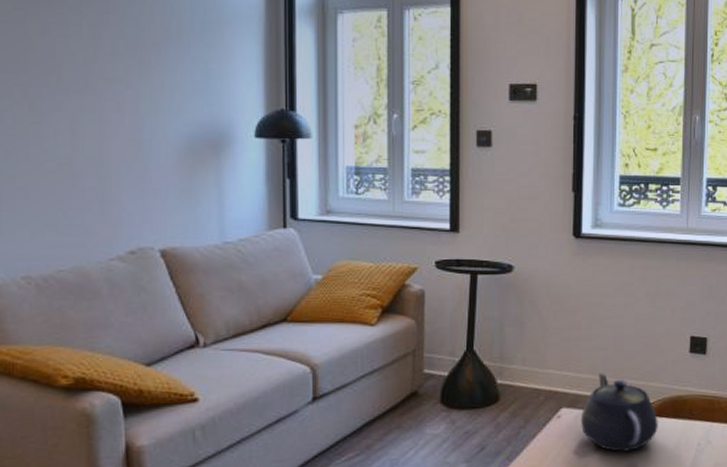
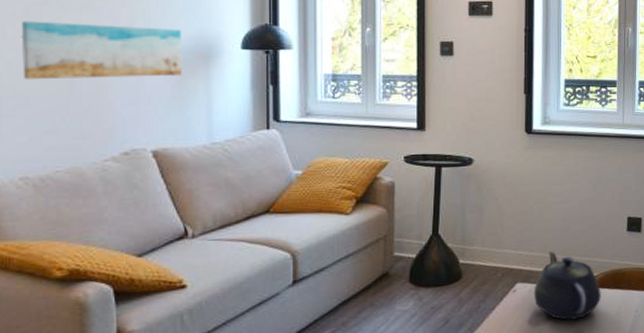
wall art: none [19,104,192,170] -> present [21,20,183,80]

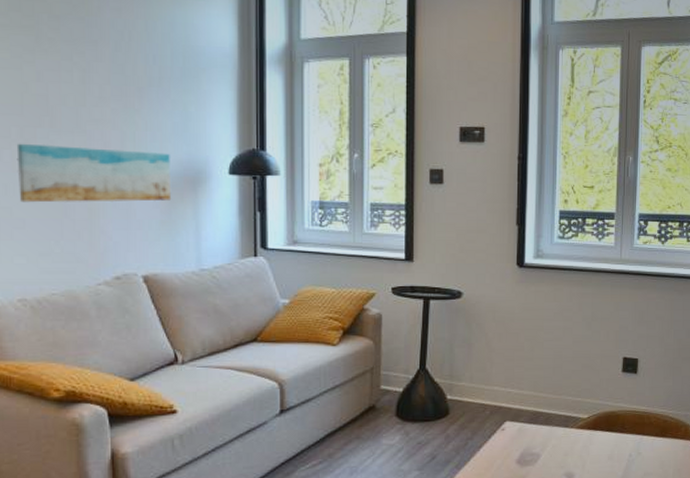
teapot: present [533,250,601,321] -> none [522,389,593,462]

